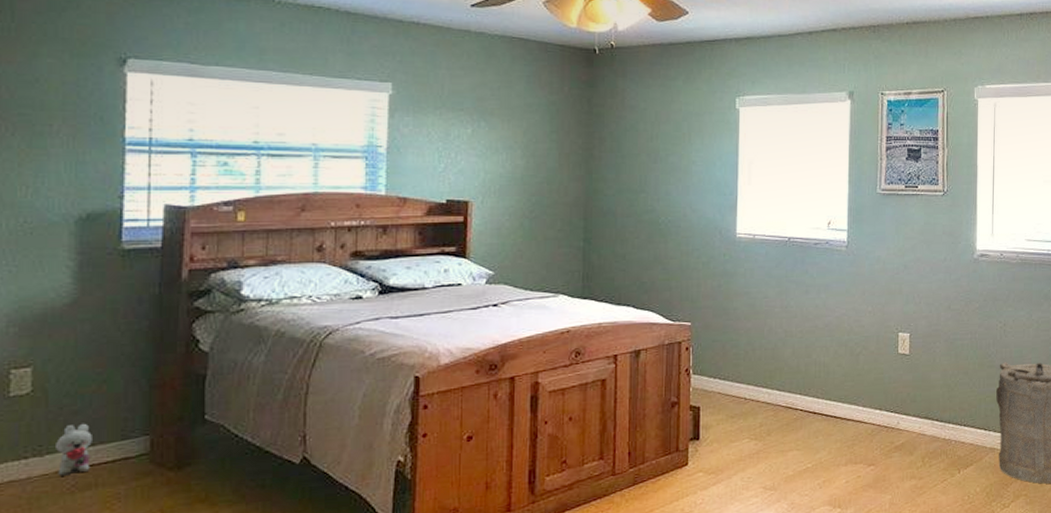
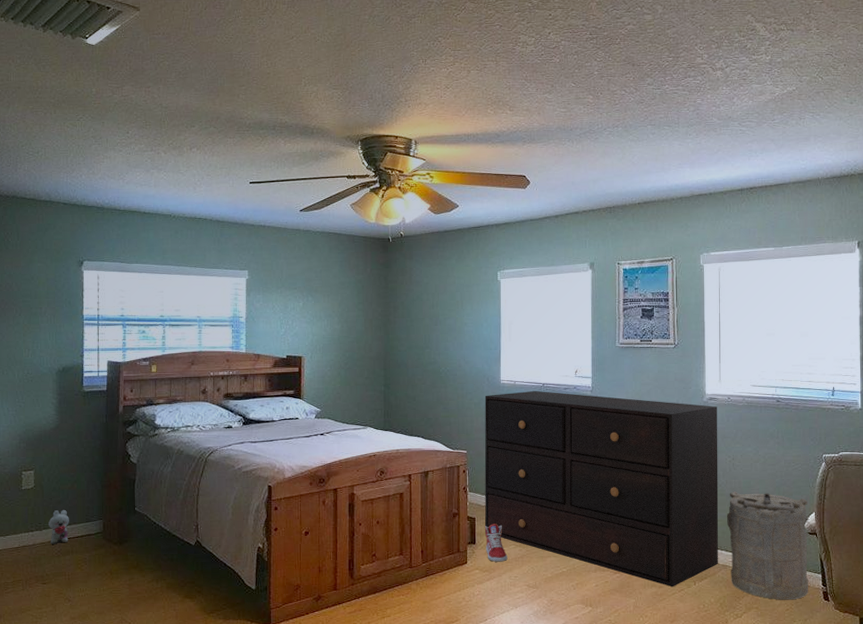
dresser: none [711,246,989,478] -> present [484,390,719,587]
sneaker: none [711,413,740,461] -> present [484,524,508,562]

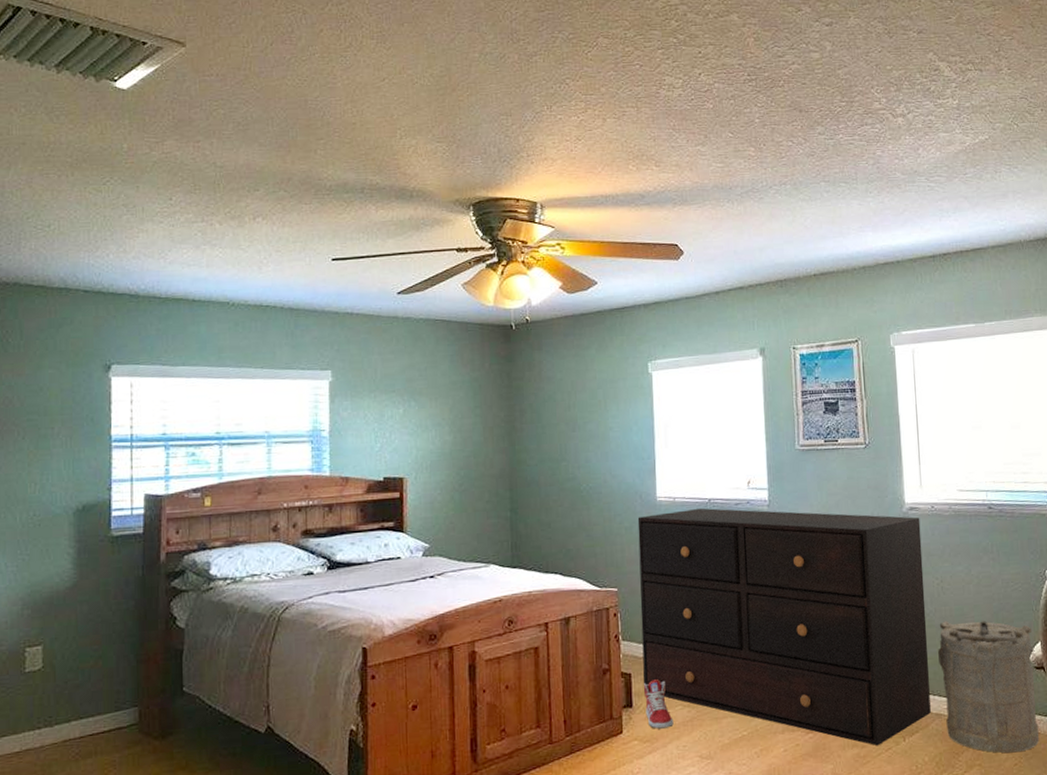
plush toy: present [48,509,69,544] -> none [62,696,92,745]

